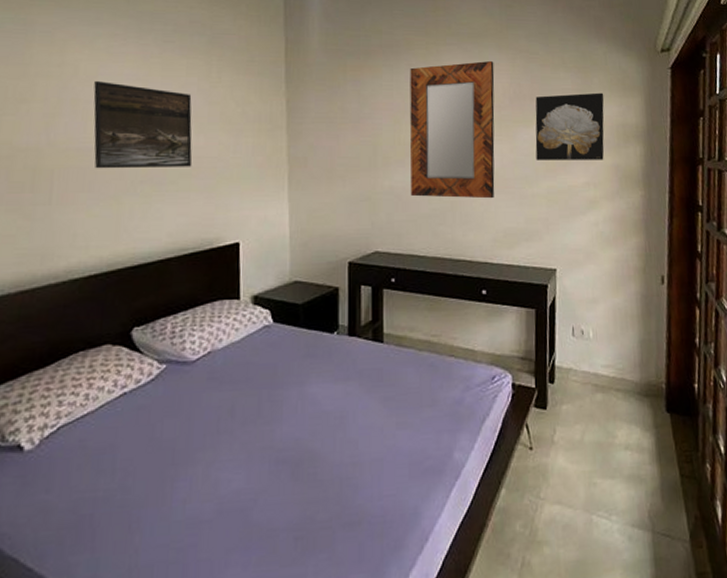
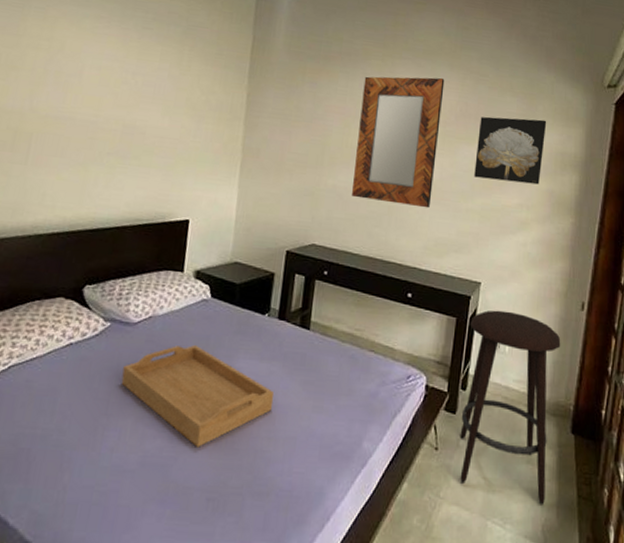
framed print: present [93,81,193,169] -> none [68,57,163,145]
serving tray: none [185,375,354,485] -> present [121,344,275,448]
stool: none [550,295,648,491] -> present [460,310,561,505]

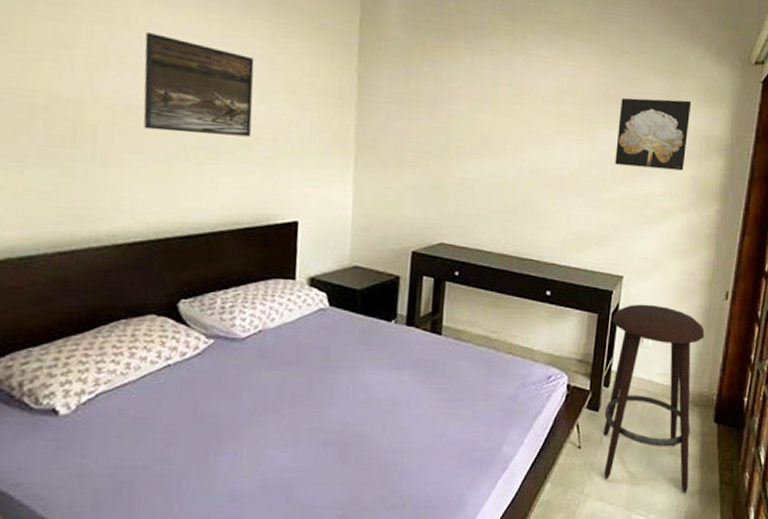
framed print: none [68,57,163,145] -> present [143,33,255,137]
serving tray: present [121,344,275,448] -> none [231,357,406,465]
home mirror: present [352,76,445,209] -> none [483,53,582,200]

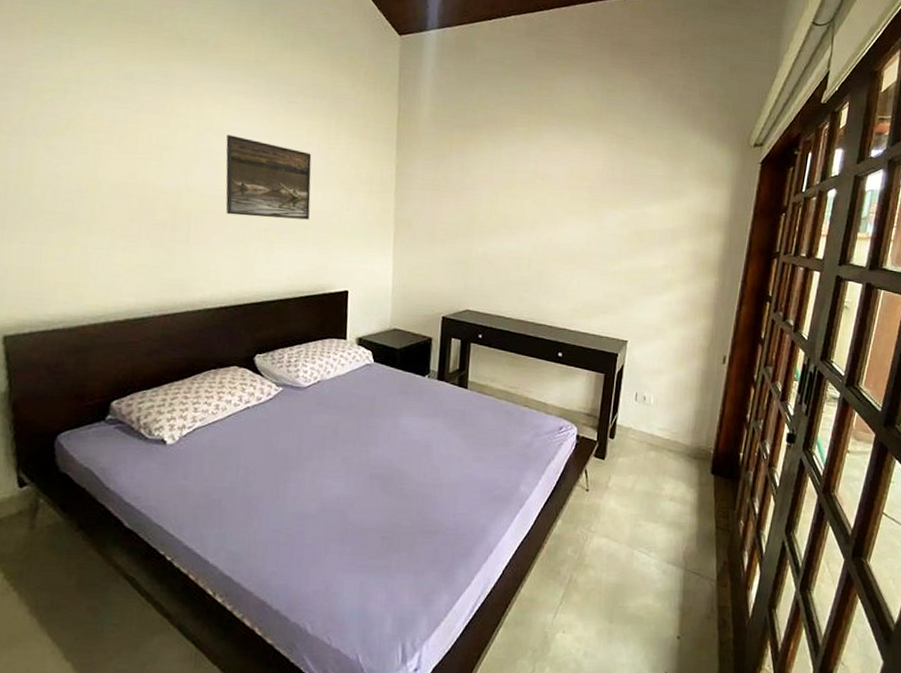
stool: present [603,304,705,493] -> none [608,366,703,536]
wall art: present [615,97,692,171] -> none [621,180,693,246]

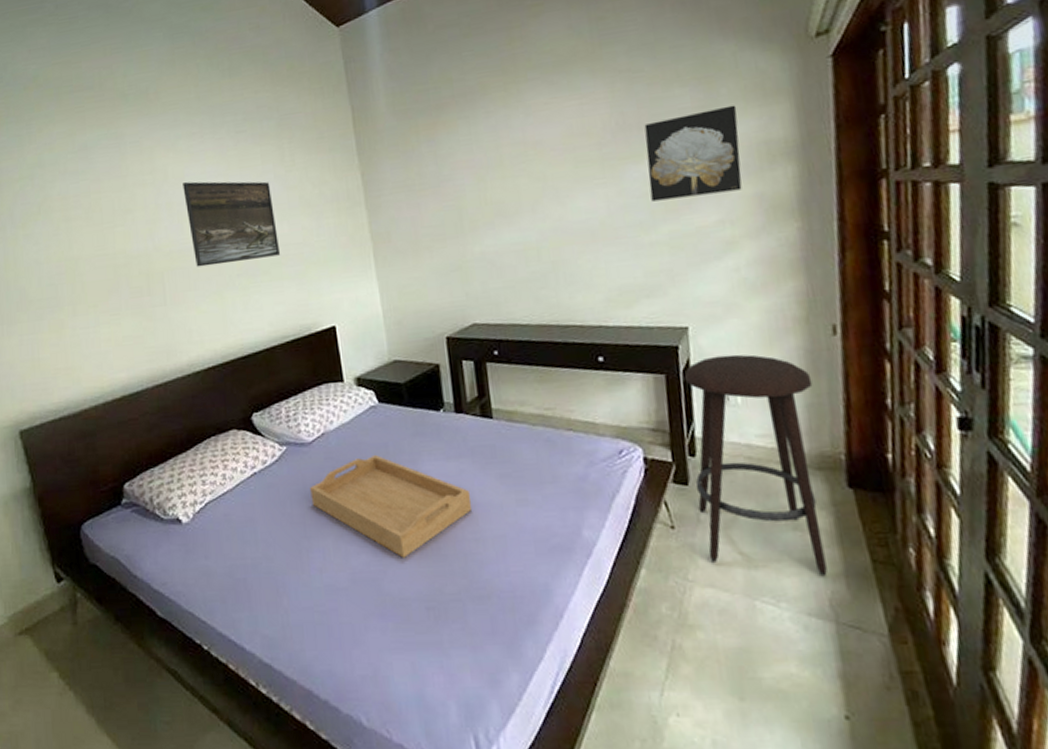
serving tray: none [297,405,438,495] -> present [310,454,473,558]
stool: none [608,366,703,536] -> present [683,354,828,577]
wall art: none [621,180,693,246] -> present [644,105,742,202]

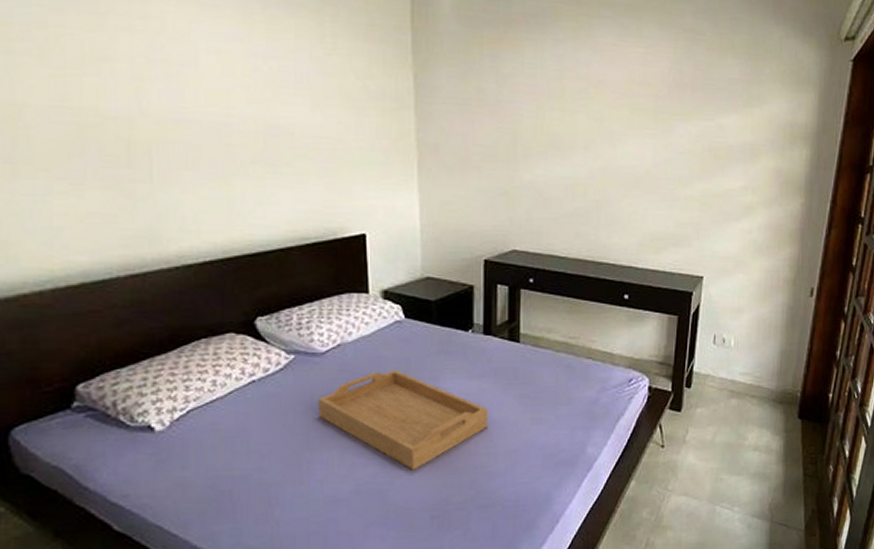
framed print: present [183,181,281,267] -> none [187,40,309,148]
wall art: present [644,105,742,202] -> none [692,85,774,163]
stool: present [683,354,828,577] -> none [686,304,789,487]

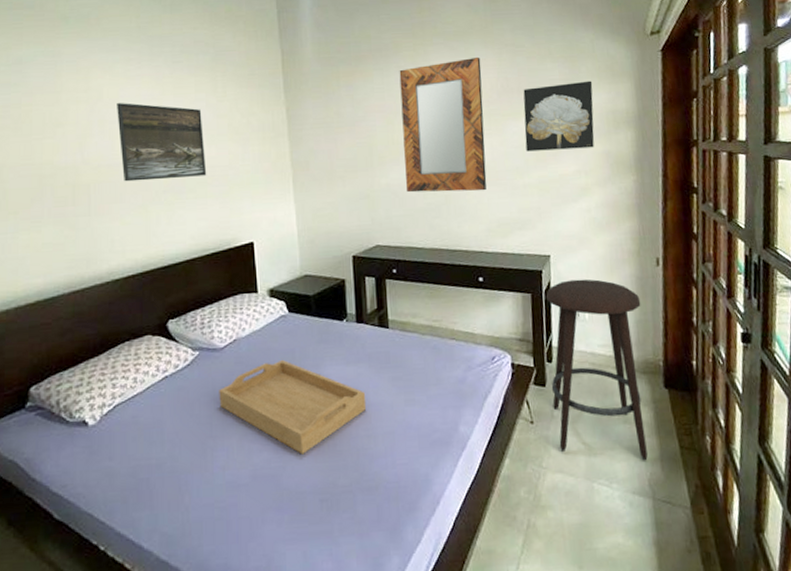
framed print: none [187,40,309,148] -> present [117,103,207,182]
home mirror: none [553,39,654,199] -> present [399,56,487,193]
stool: none [686,304,789,487] -> present [545,279,648,461]
wall art: none [692,85,774,163] -> present [523,80,595,152]

